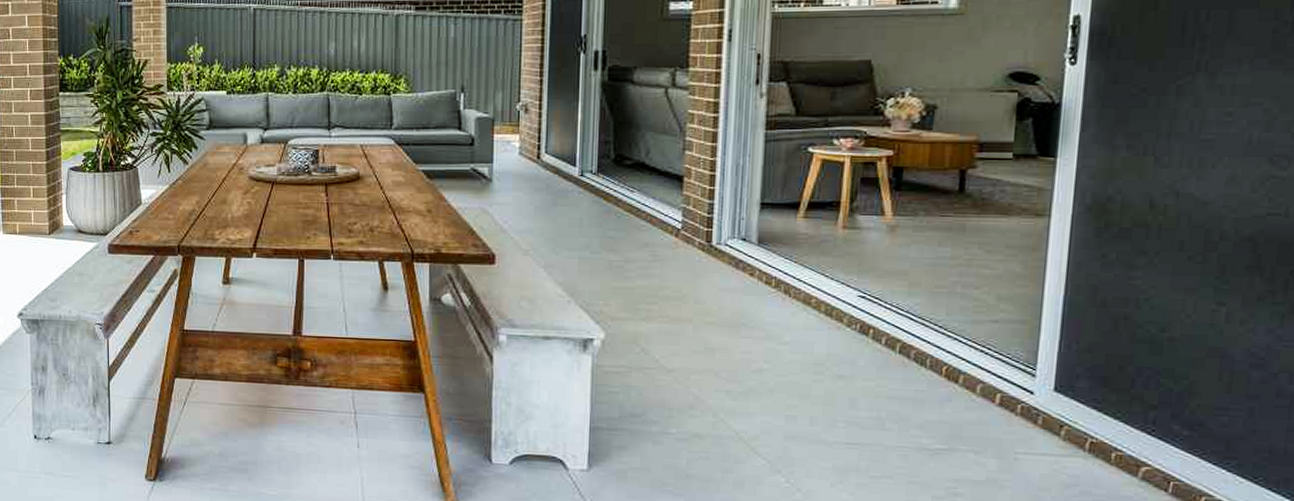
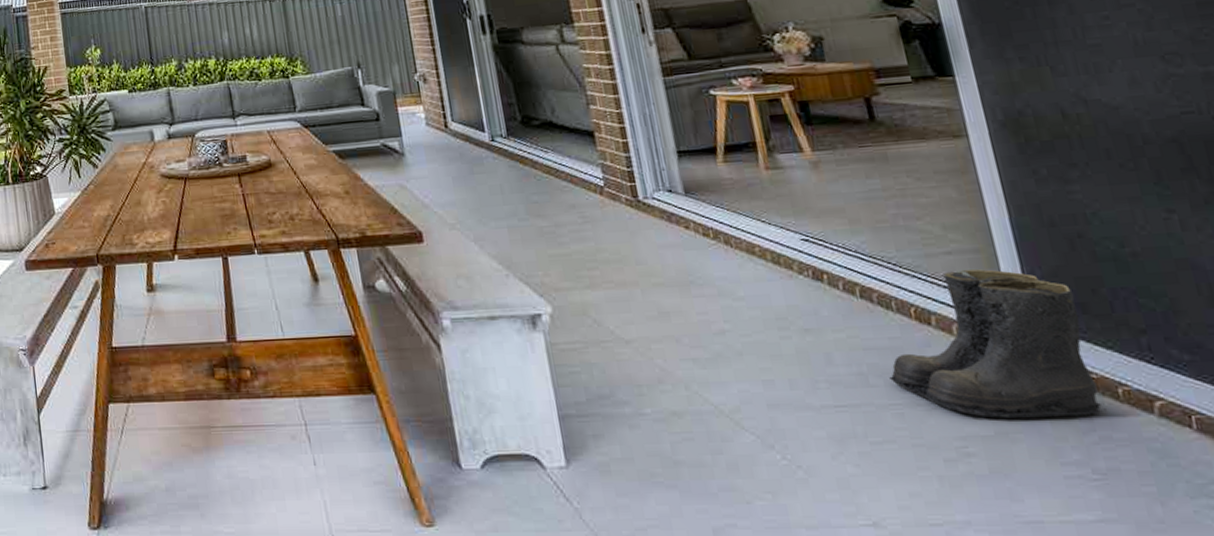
boots: none [904,338,1101,474] -> present [889,269,1107,420]

